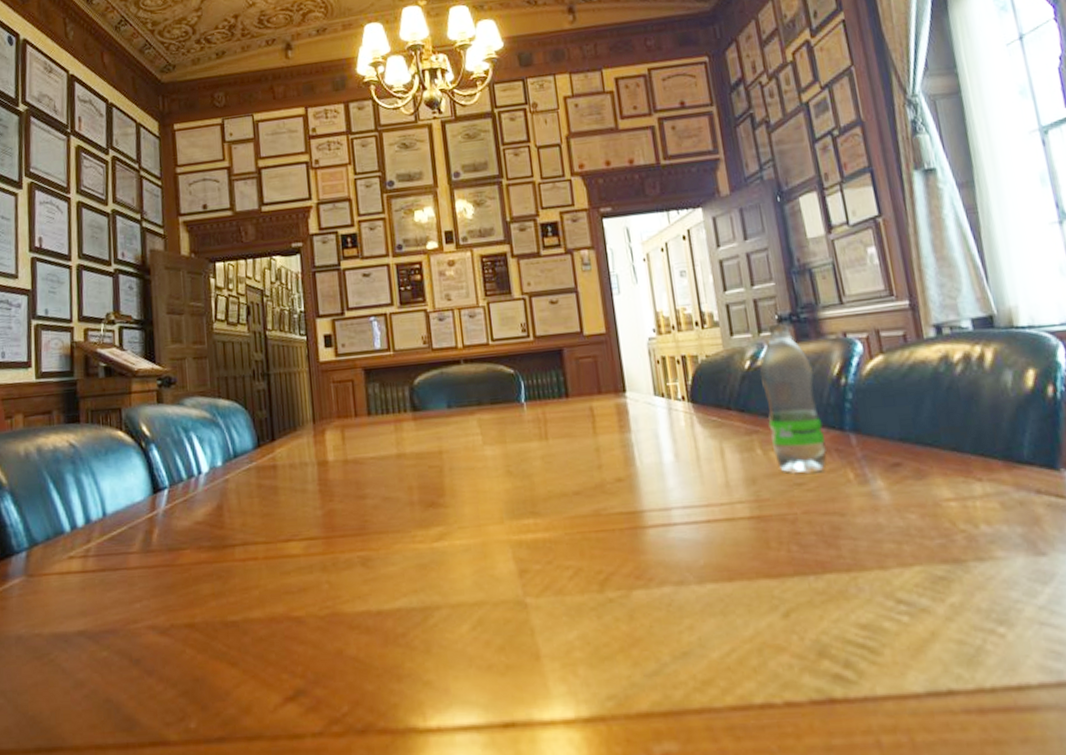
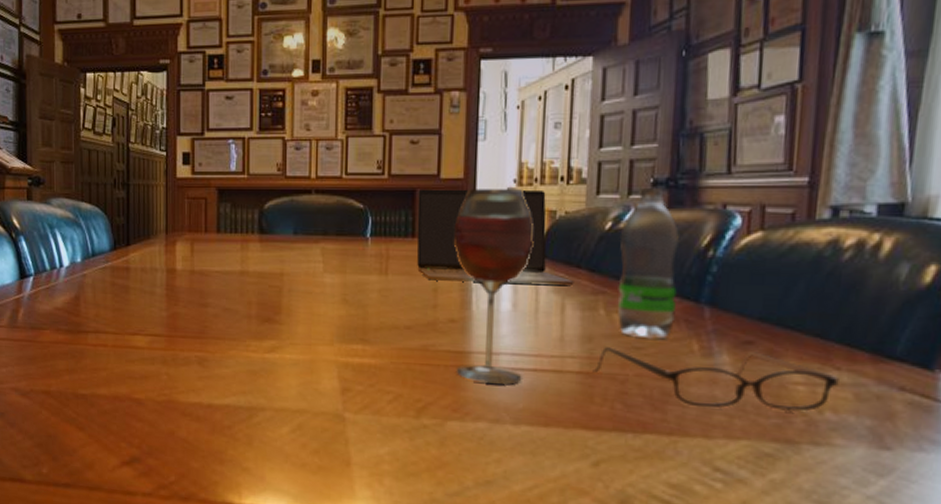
laptop: none [565,337,728,440] -> present [416,189,574,285]
wineglass: none [605,338,698,543] -> present [454,189,535,384]
eyeglasses: none [762,473,985,538] -> present [592,347,839,412]

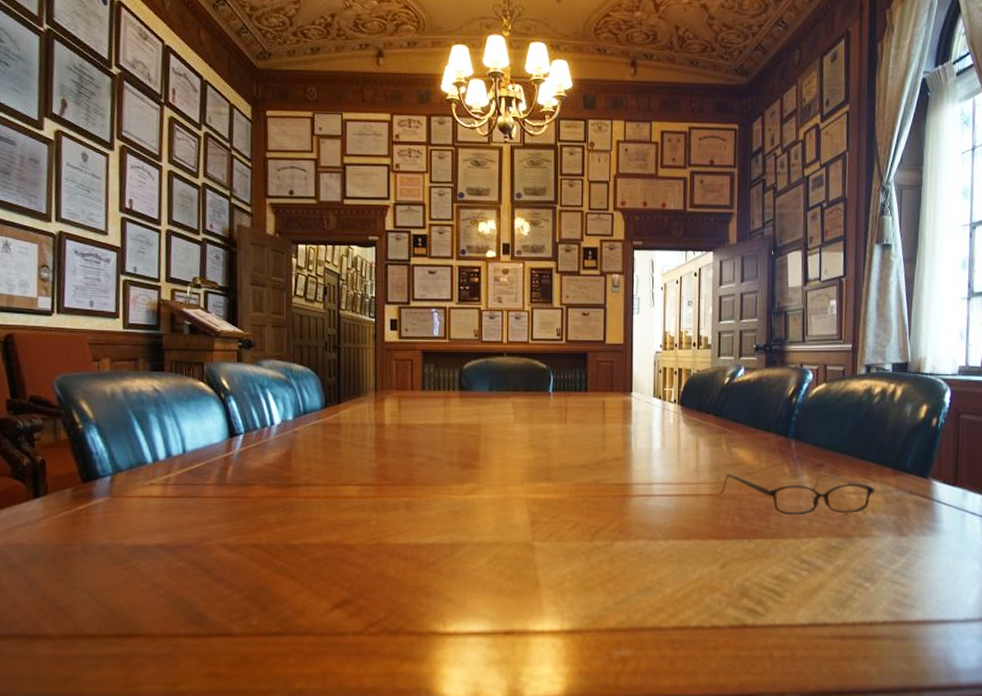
laptop: present [416,189,574,285] -> none [589,352,705,427]
wineglass: present [454,189,535,384] -> none [618,352,676,508]
bottle: present [616,187,680,340] -> none [734,351,774,466]

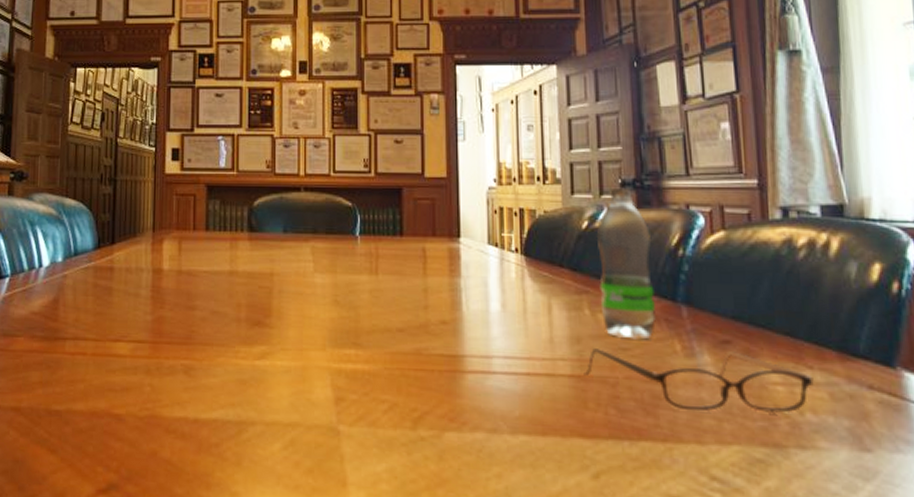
bottle: none [734,351,774,466] -> present [596,187,657,340]

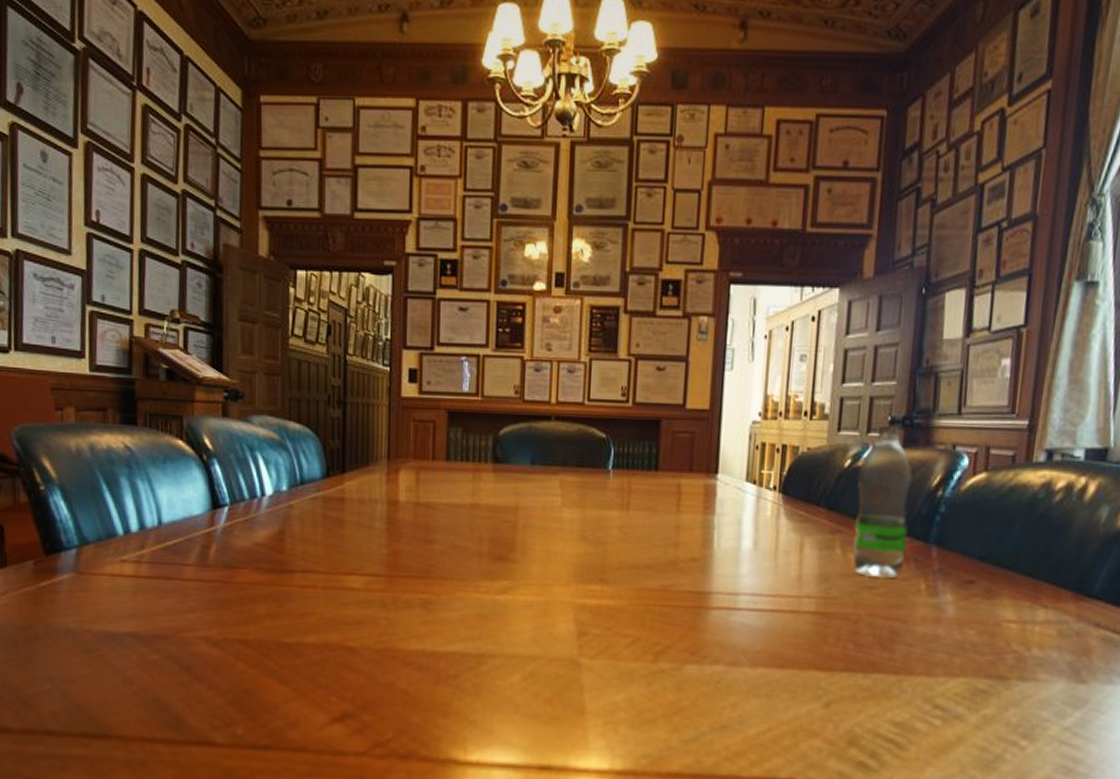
eyeglasses: present [584,348,814,414] -> none [827,587,1046,649]

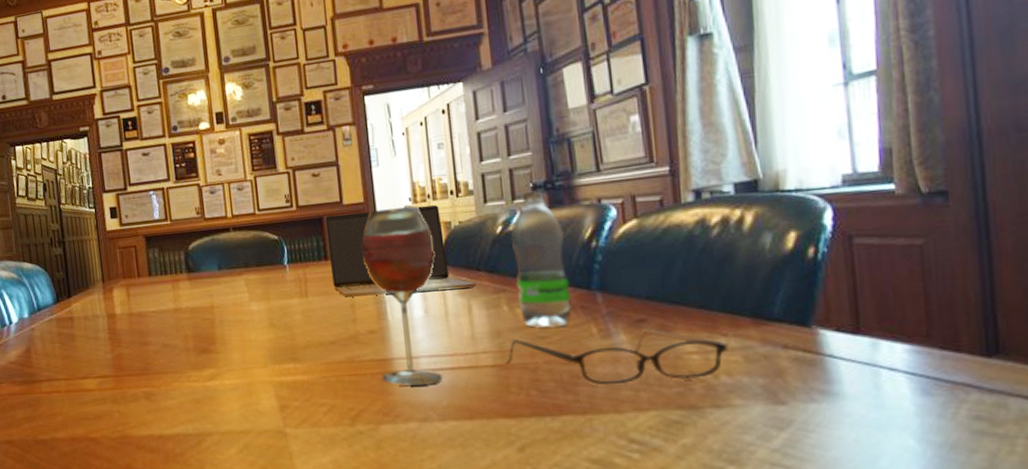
laptop: none [659,419,814,524] -> present [325,205,477,297]
wineglass: none [695,421,778,626] -> present [362,206,443,386]
eyeglasses: none [827,587,1046,649] -> present [505,328,728,386]

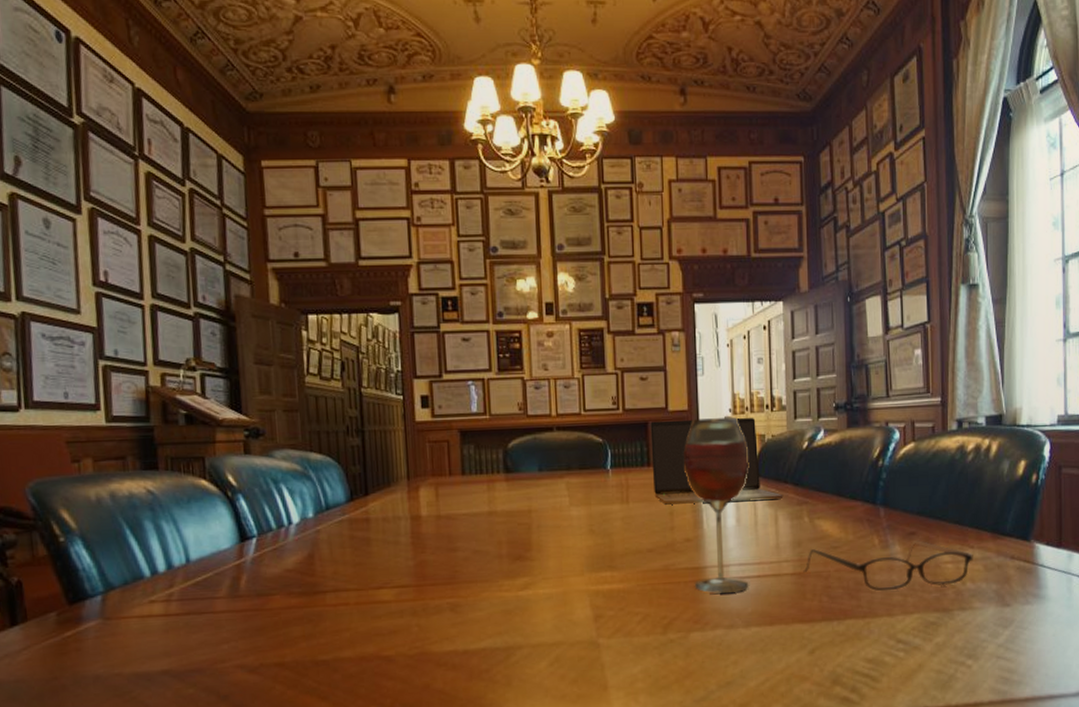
bottle: present [510,190,573,328] -> none [814,410,861,539]

